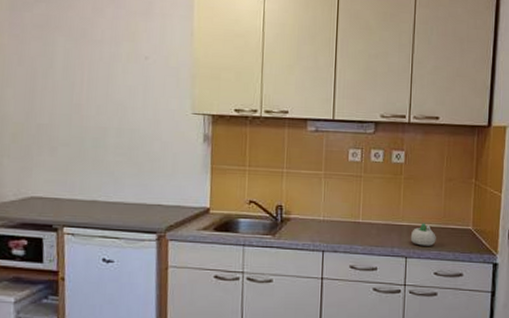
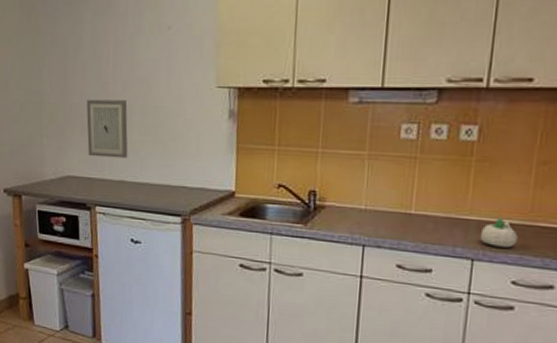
wall art: none [56,120,102,179] -> present [86,99,128,159]

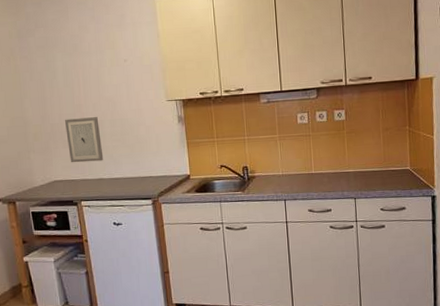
succulent planter: present [479,218,518,248] -> none [357,168,380,188]

